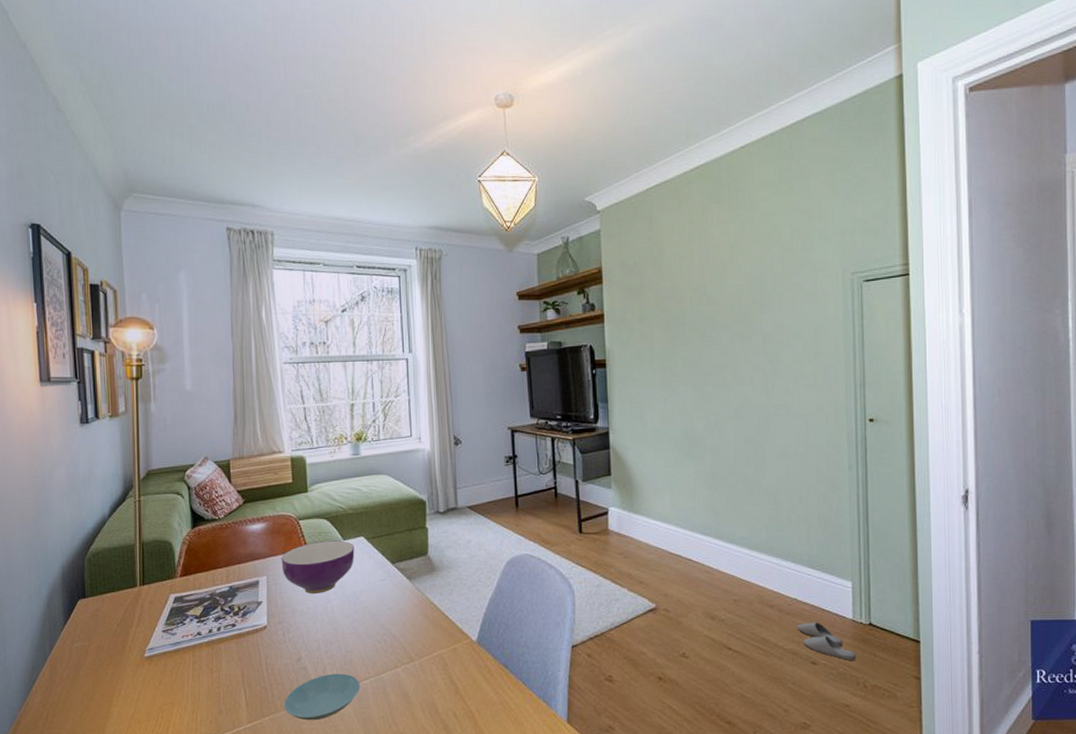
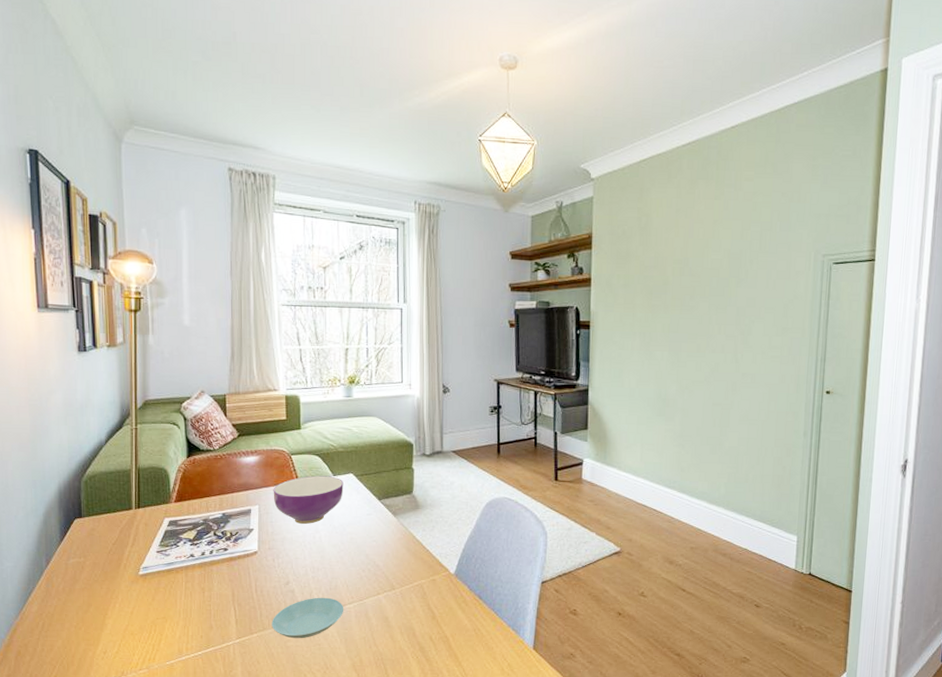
slippers: present [797,622,855,660] -> none [745,570,794,605]

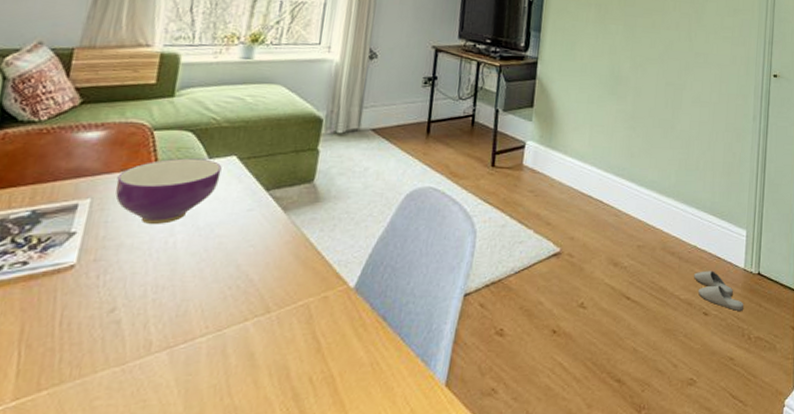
saucer: present [272,597,344,639] -> none [74,328,193,394]
slippers: none [745,570,794,605] -> present [694,271,743,311]

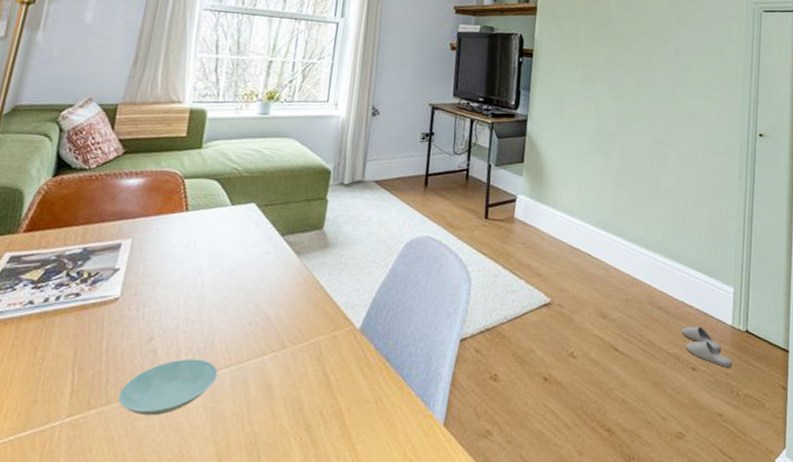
saucer: none [74,328,193,394] -> present [118,359,218,416]
bowl: present [115,158,222,224] -> none [152,204,243,264]

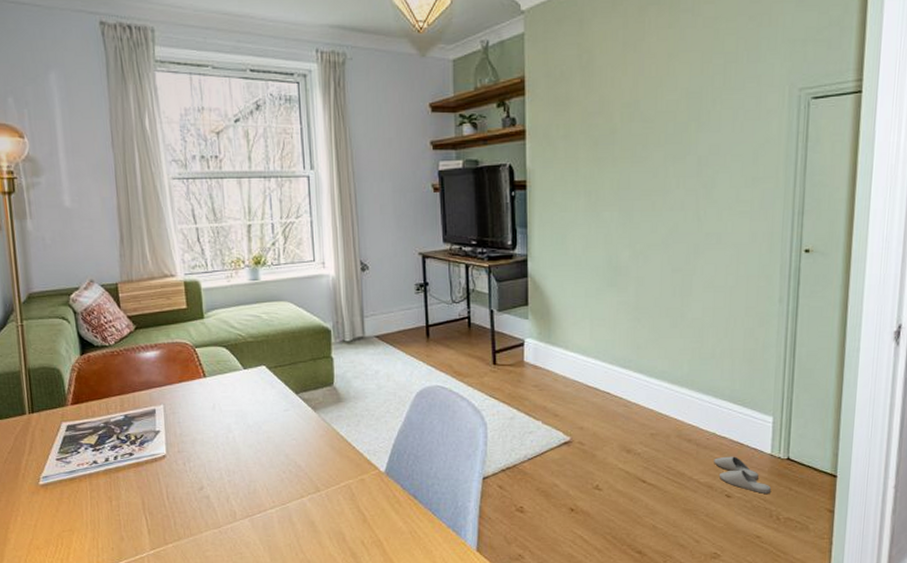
saucer: present [118,359,218,416] -> none [187,502,266,548]

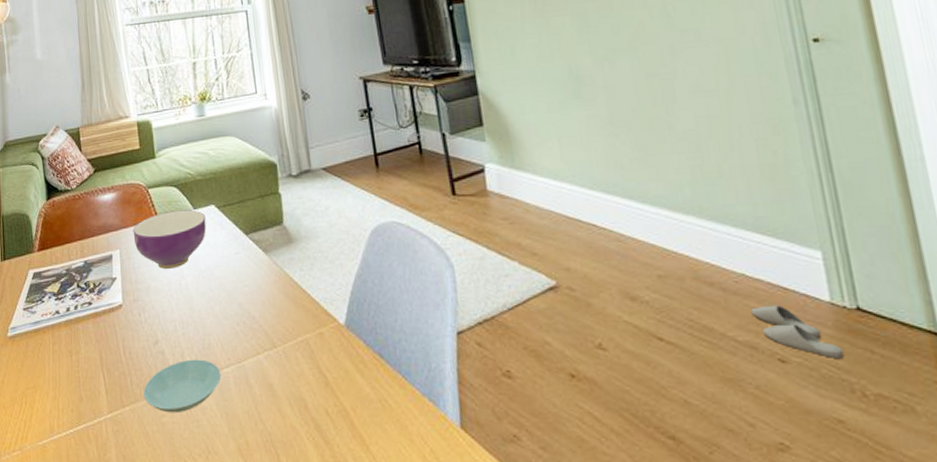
bowl: none [178,369,256,423] -> present [133,210,207,269]
saucer: none [187,502,266,548] -> present [143,359,222,413]

